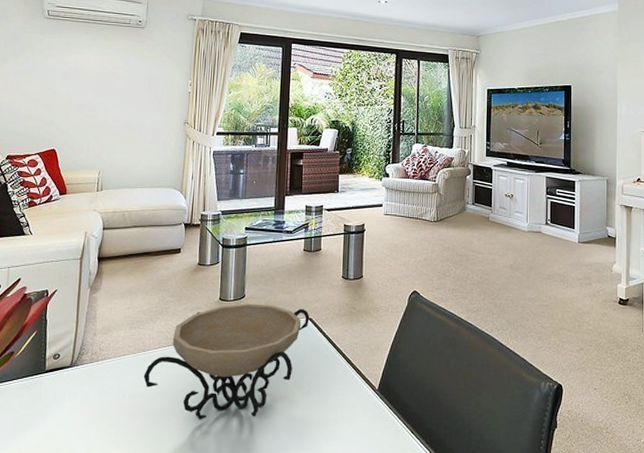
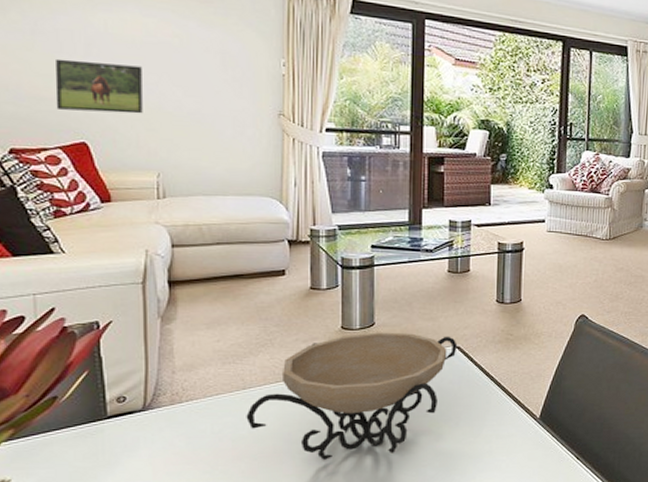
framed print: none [39,89,96,127] -> present [54,58,143,114]

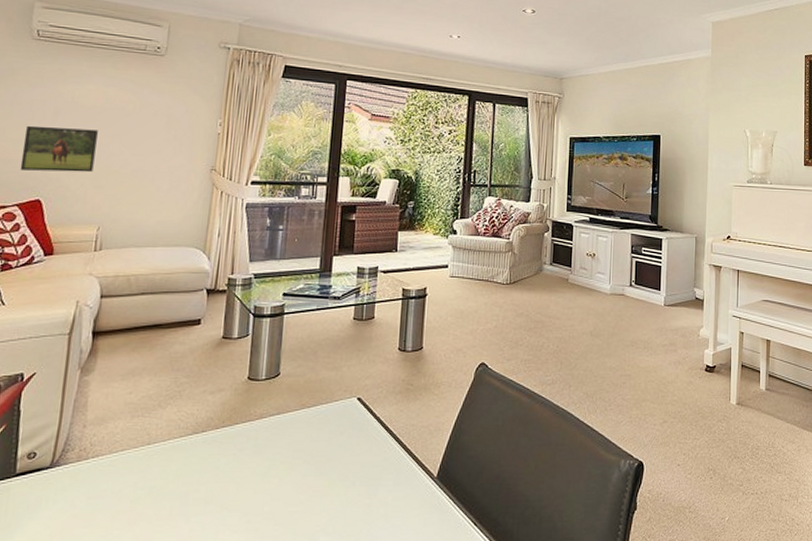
decorative bowl: present [246,332,458,460] -> none [147,382,359,524]

